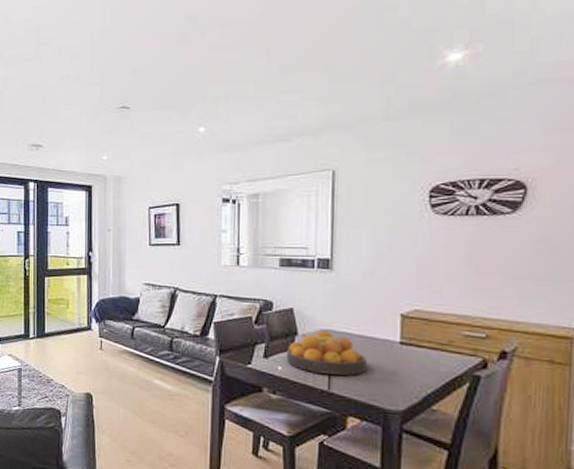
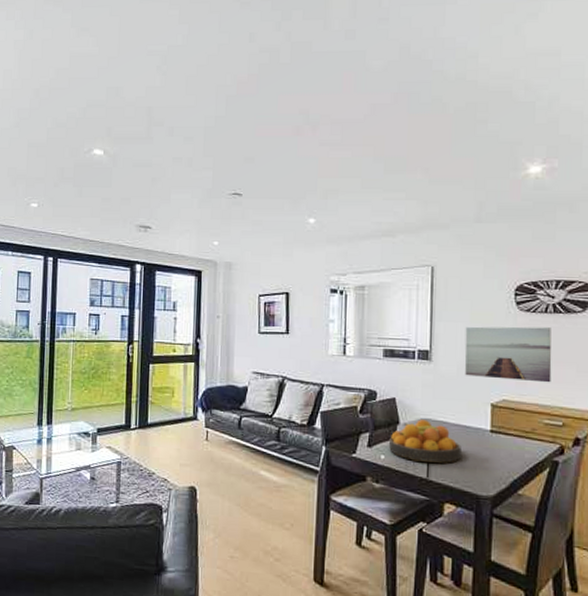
wall art: none [370,231,474,292] -> present [464,326,552,383]

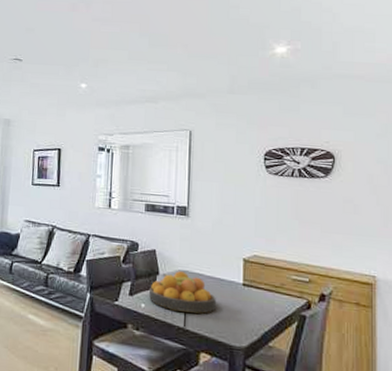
wall art: present [464,326,552,383] -> none [219,187,298,241]

